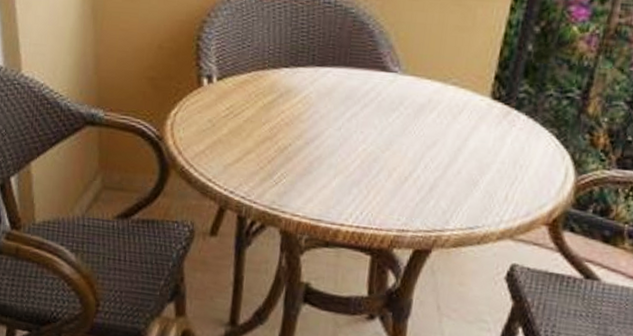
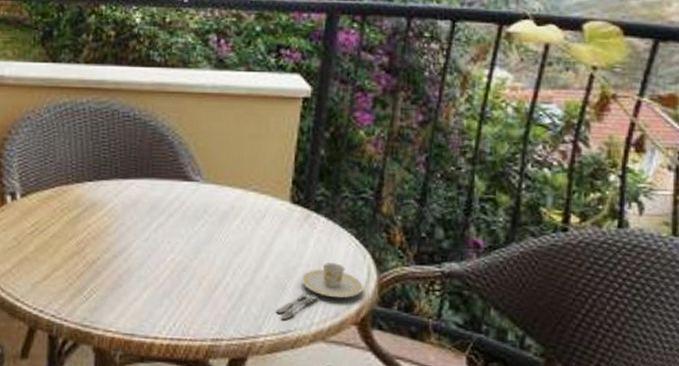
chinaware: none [464,161,560,216] -> present [275,263,364,320]

